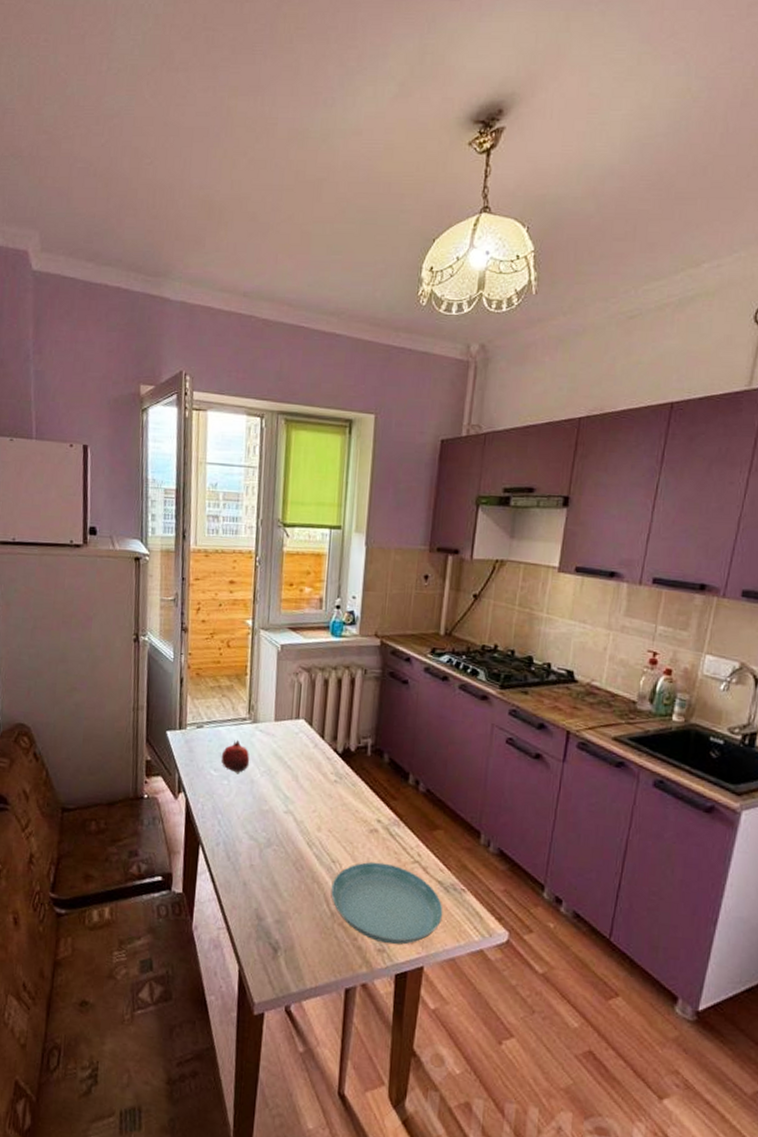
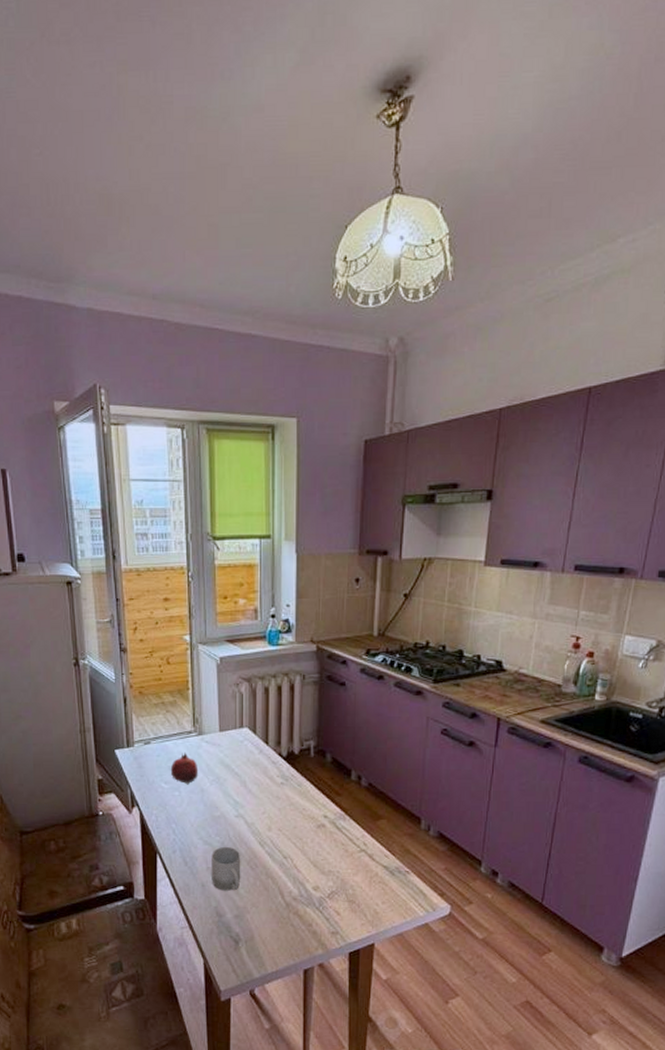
cup: none [254,843,287,893] -> present [212,846,241,891]
saucer: present [331,861,443,945] -> none [285,854,390,927]

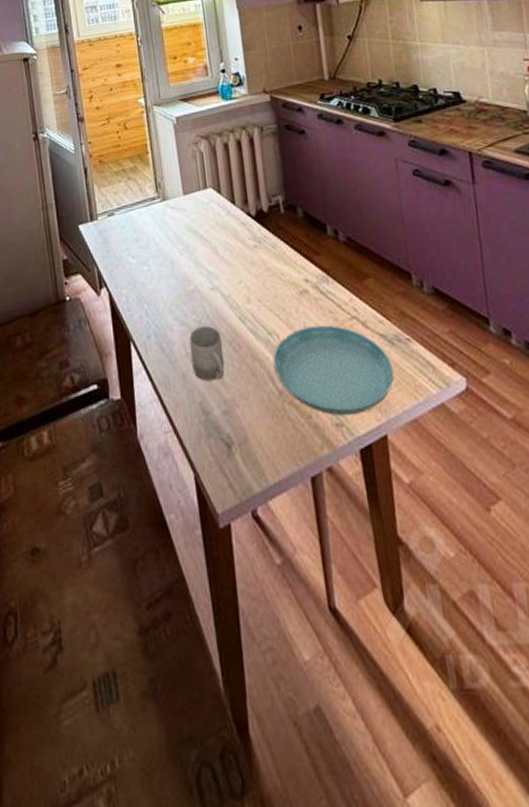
fruit: present [170,752,199,785] -> none [136,220,166,257]
saucer: none [285,854,390,927] -> present [273,325,394,416]

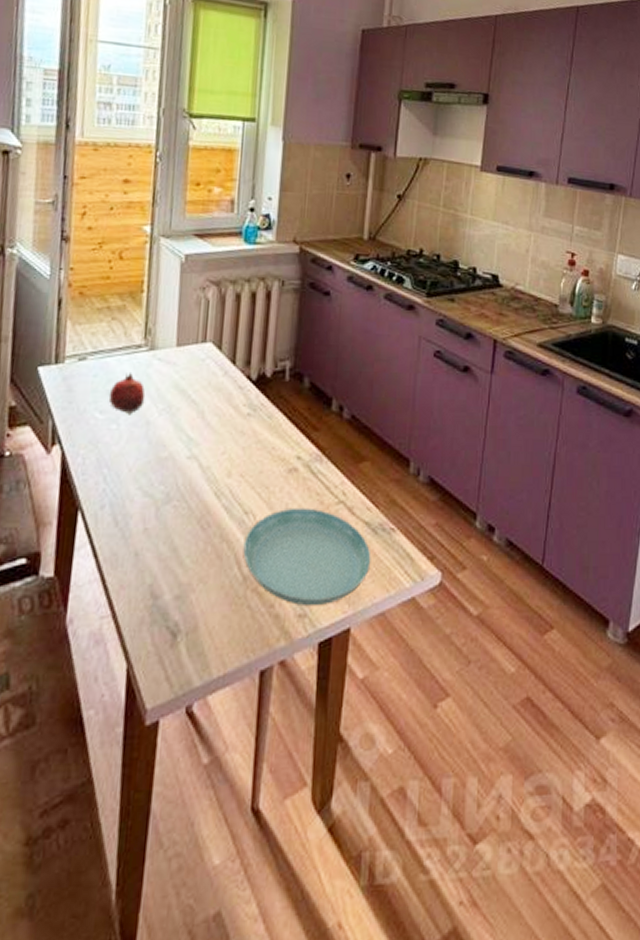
fruit: none [136,220,166,257] -> present [108,371,146,415]
cup: present [189,325,225,381] -> none [148,498,190,561]

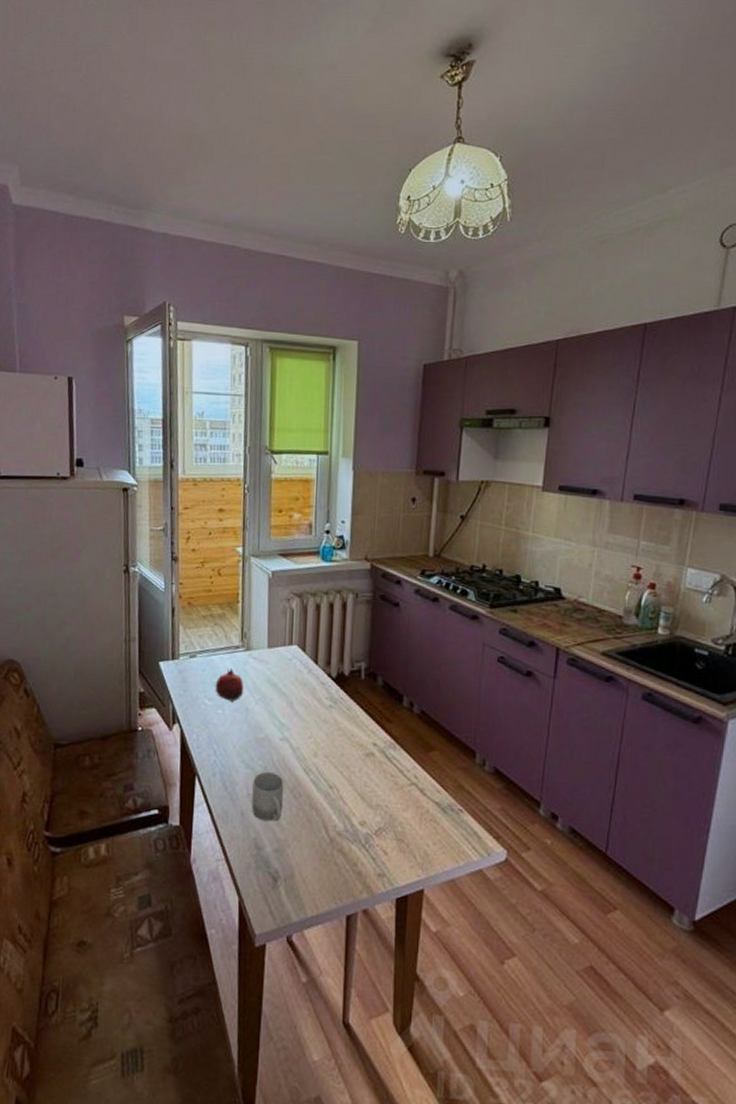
cup: none [148,498,190,561] -> present [252,771,284,821]
saucer: present [243,507,371,607] -> none [329,785,442,869]

